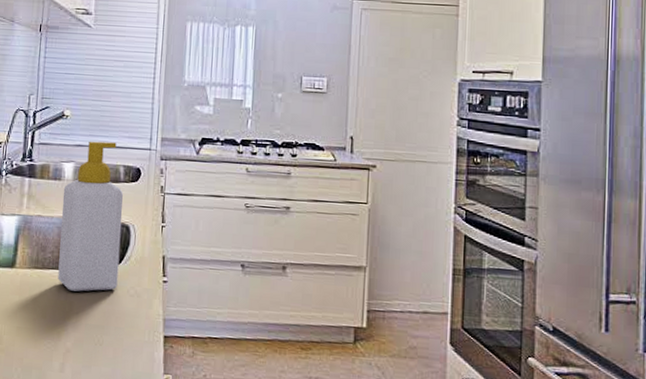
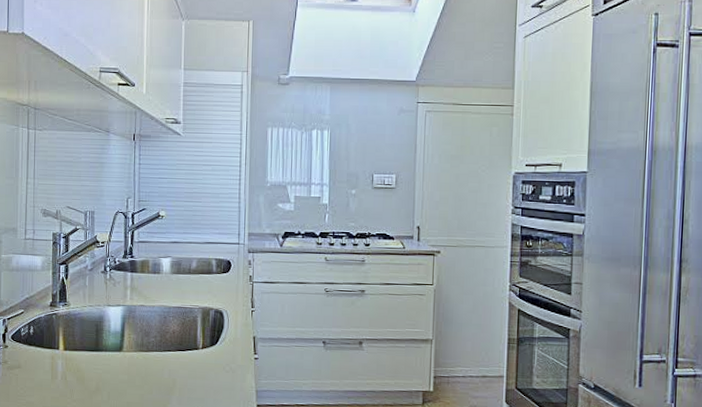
soap bottle: present [58,141,123,292] -> none [161,238,217,370]

